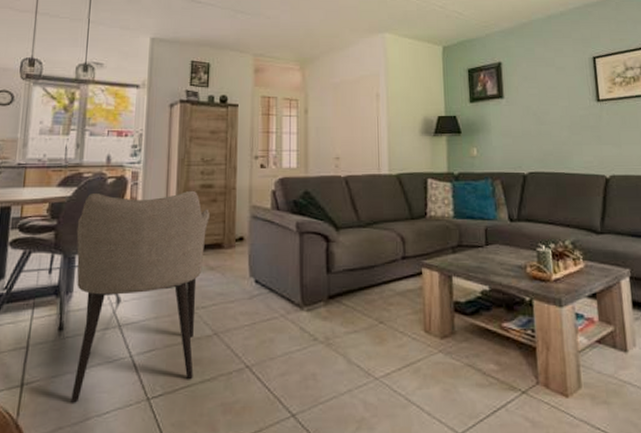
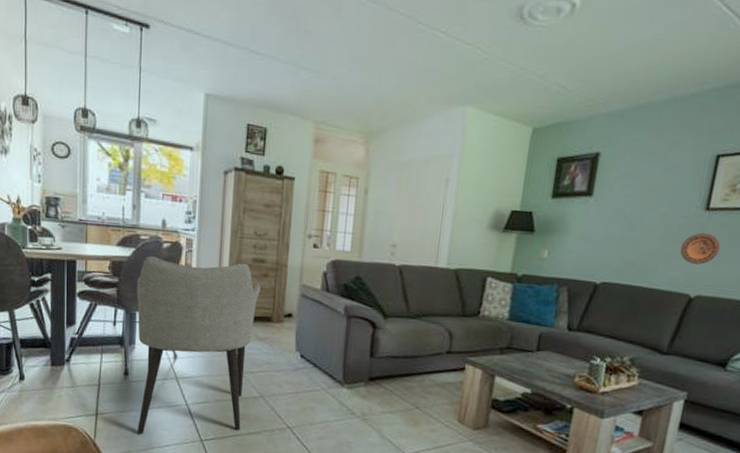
decorative plate: none [586,120,618,148] -> present [680,232,721,265]

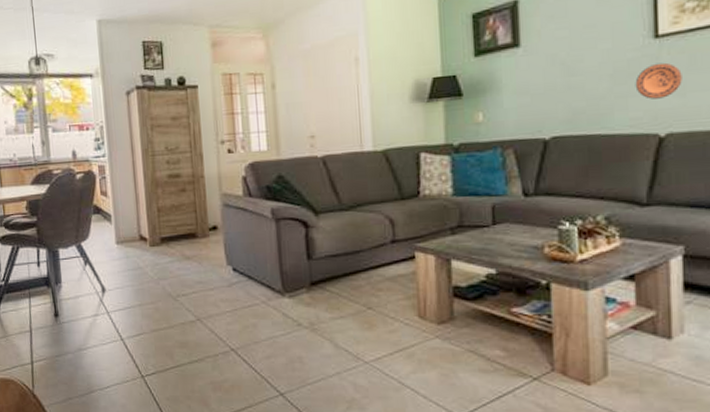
armchair: present [136,255,261,435] -> none [55,181,182,378]

